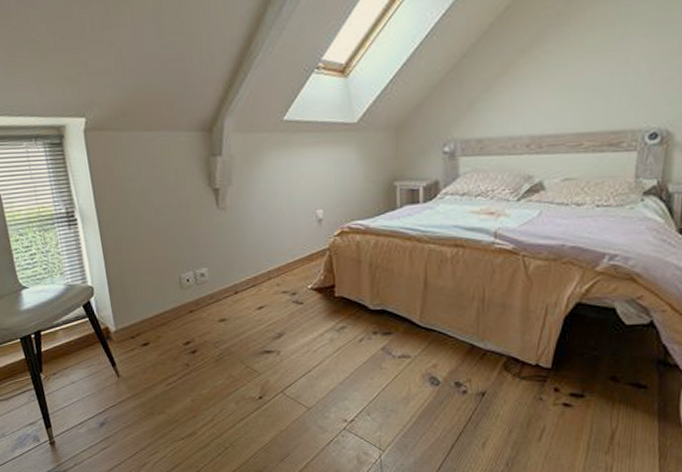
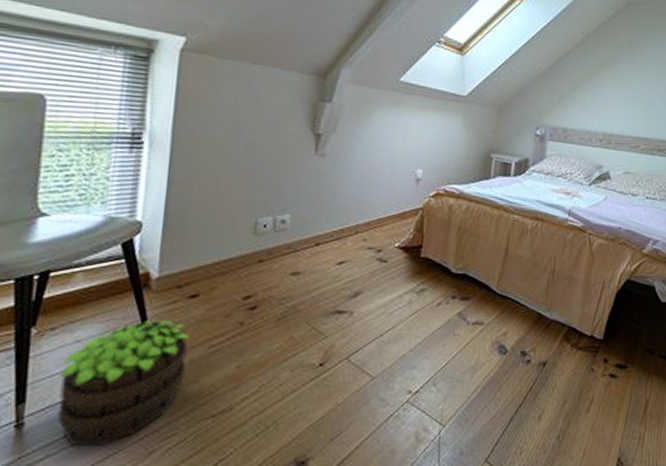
potted plant: none [67,364,154,459] -> present [57,319,190,447]

